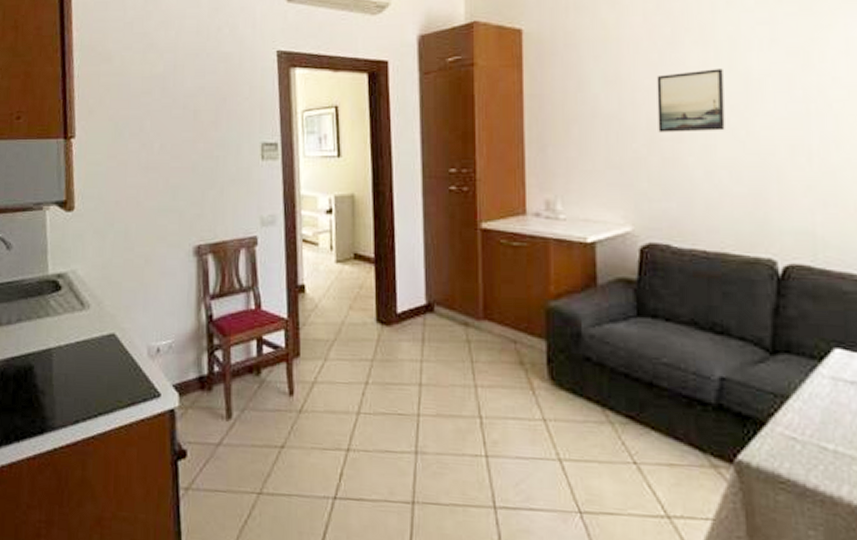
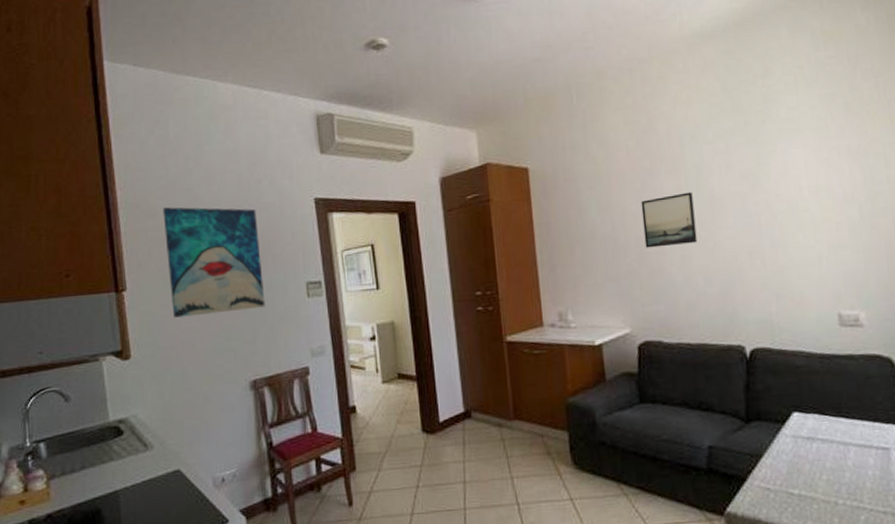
wall art: none [117,52,217,171] -> present [163,207,266,318]

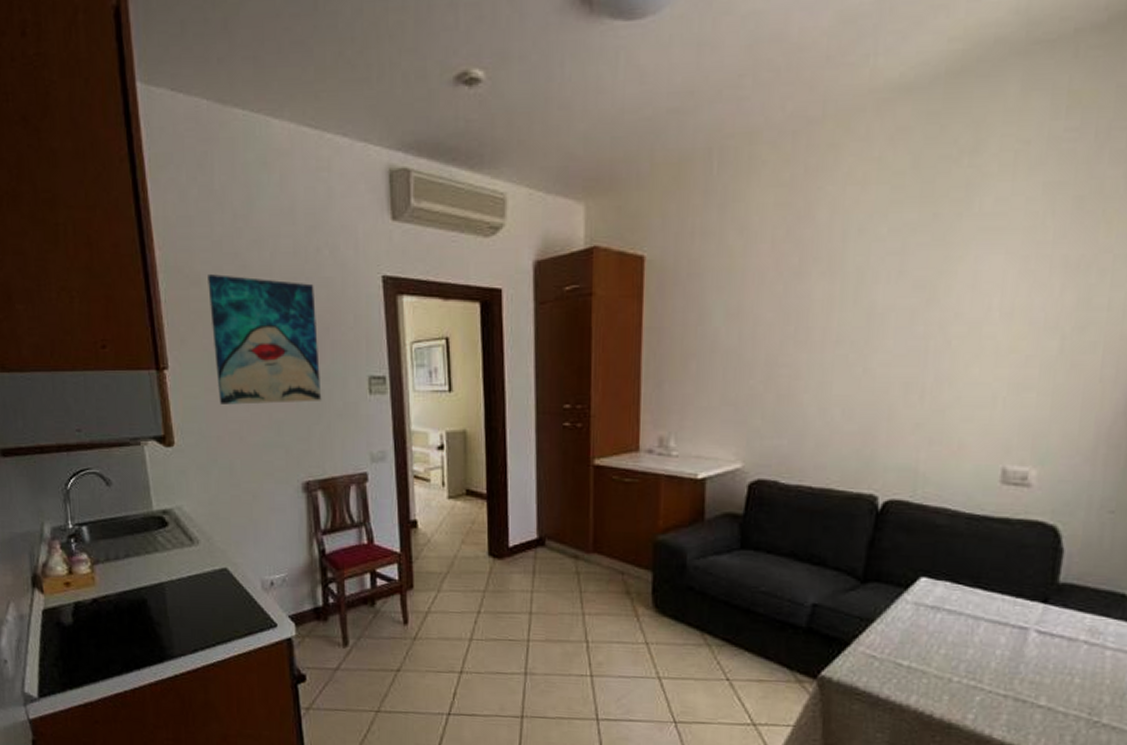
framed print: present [641,192,698,248] -> none [776,302,847,369]

